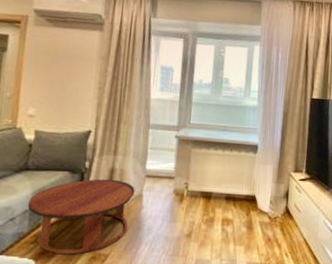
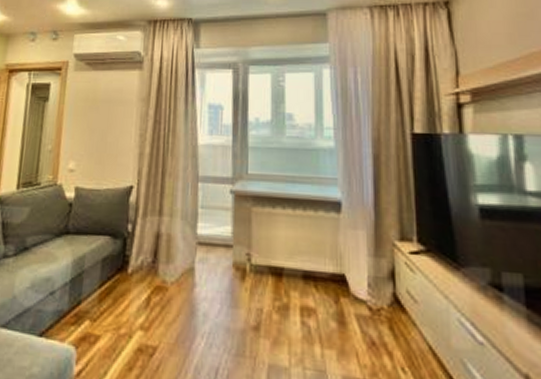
coffee table: present [27,179,135,255] -> none [67,245,185,344]

